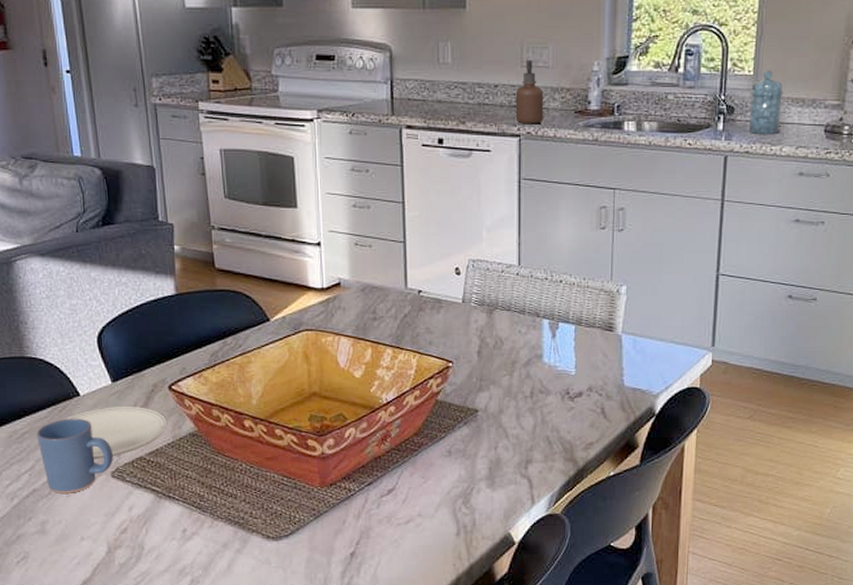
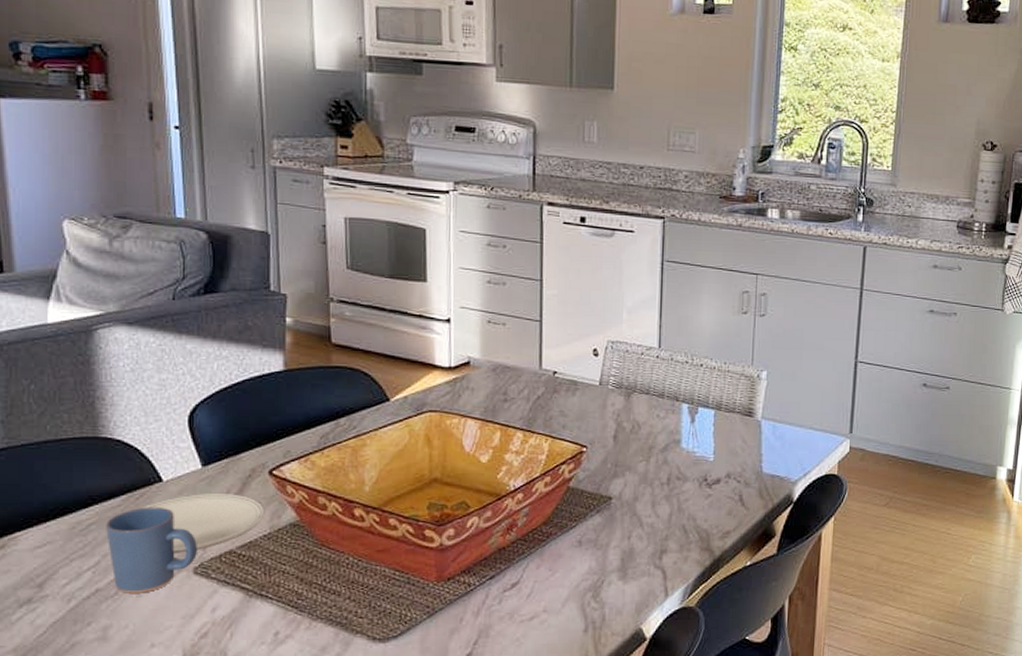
soap dispenser: present [515,59,544,126] -> none [660,143,689,209]
canister: present [748,70,784,135] -> none [886,167,919,228]

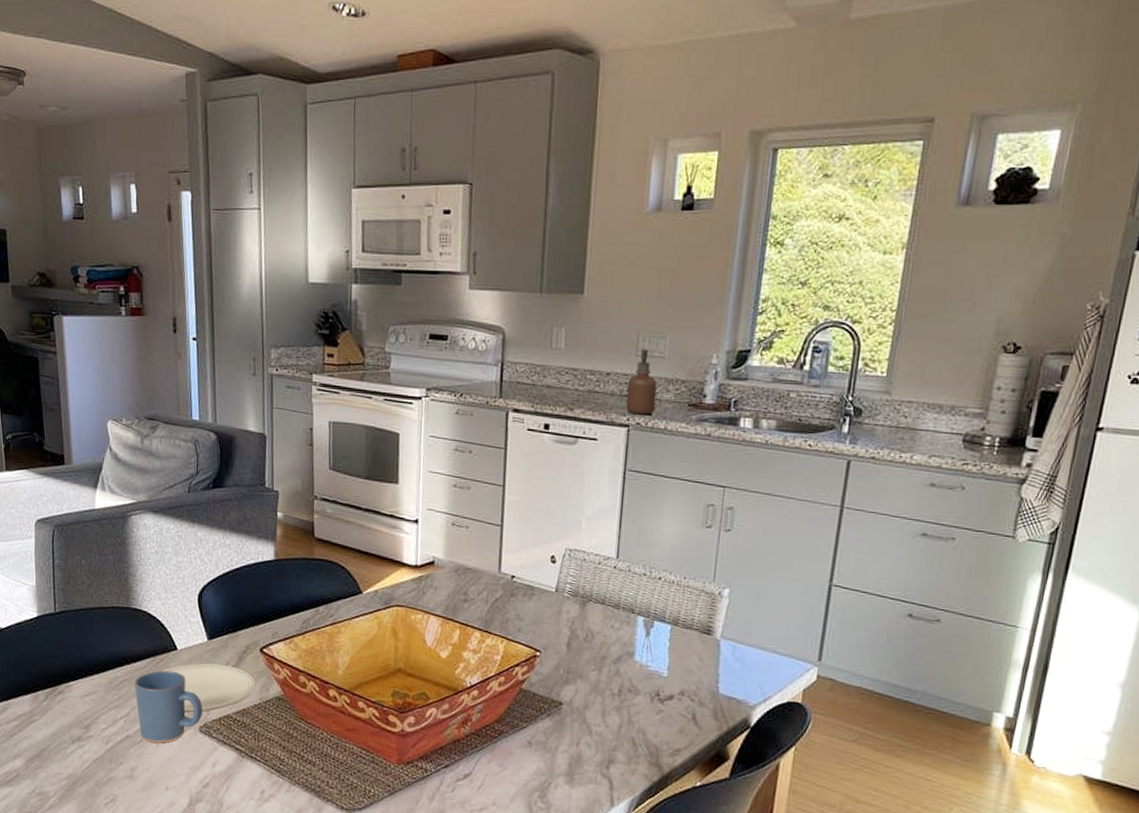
soap dispenser: none [660,143,689,209] -> present [625,348,657,416]

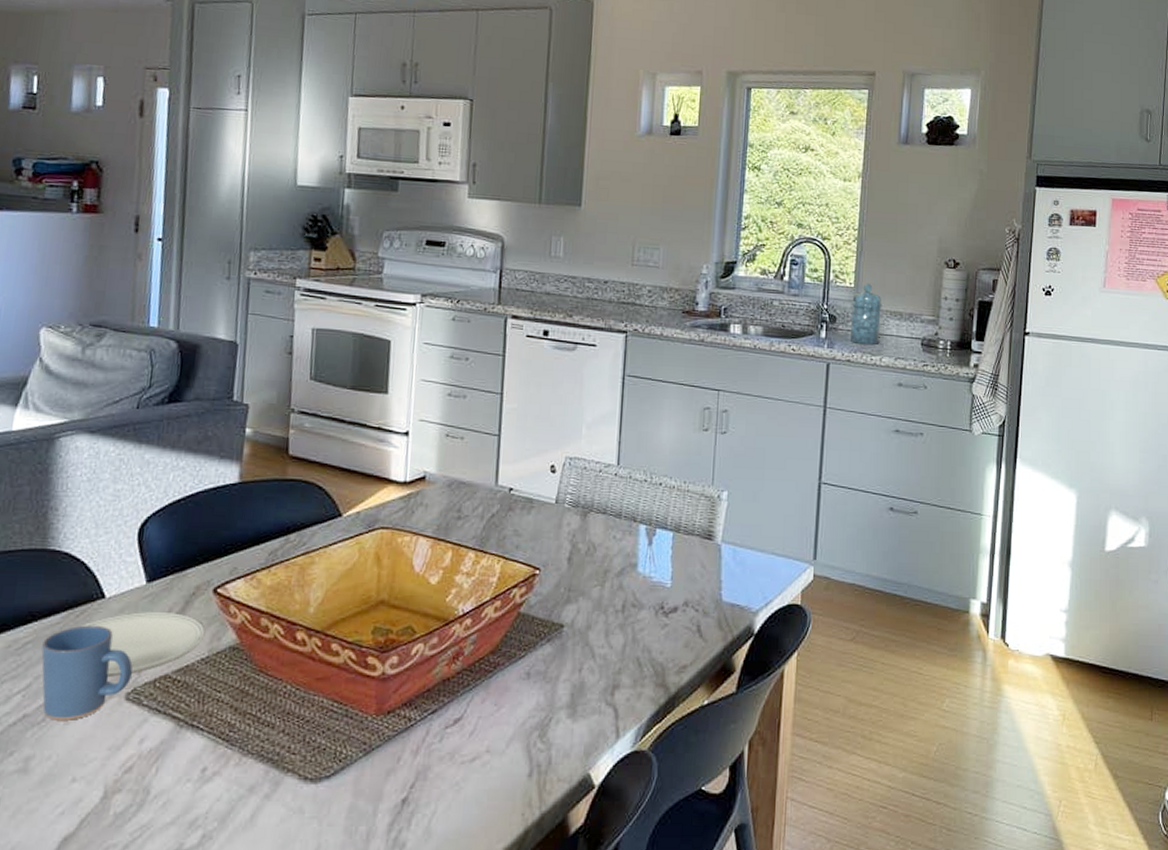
soap dispenser: present [625,348,657,416] -> none [623,258,653,323]
canister: none [876,372,919,442] -> present [849,284,882,346]

